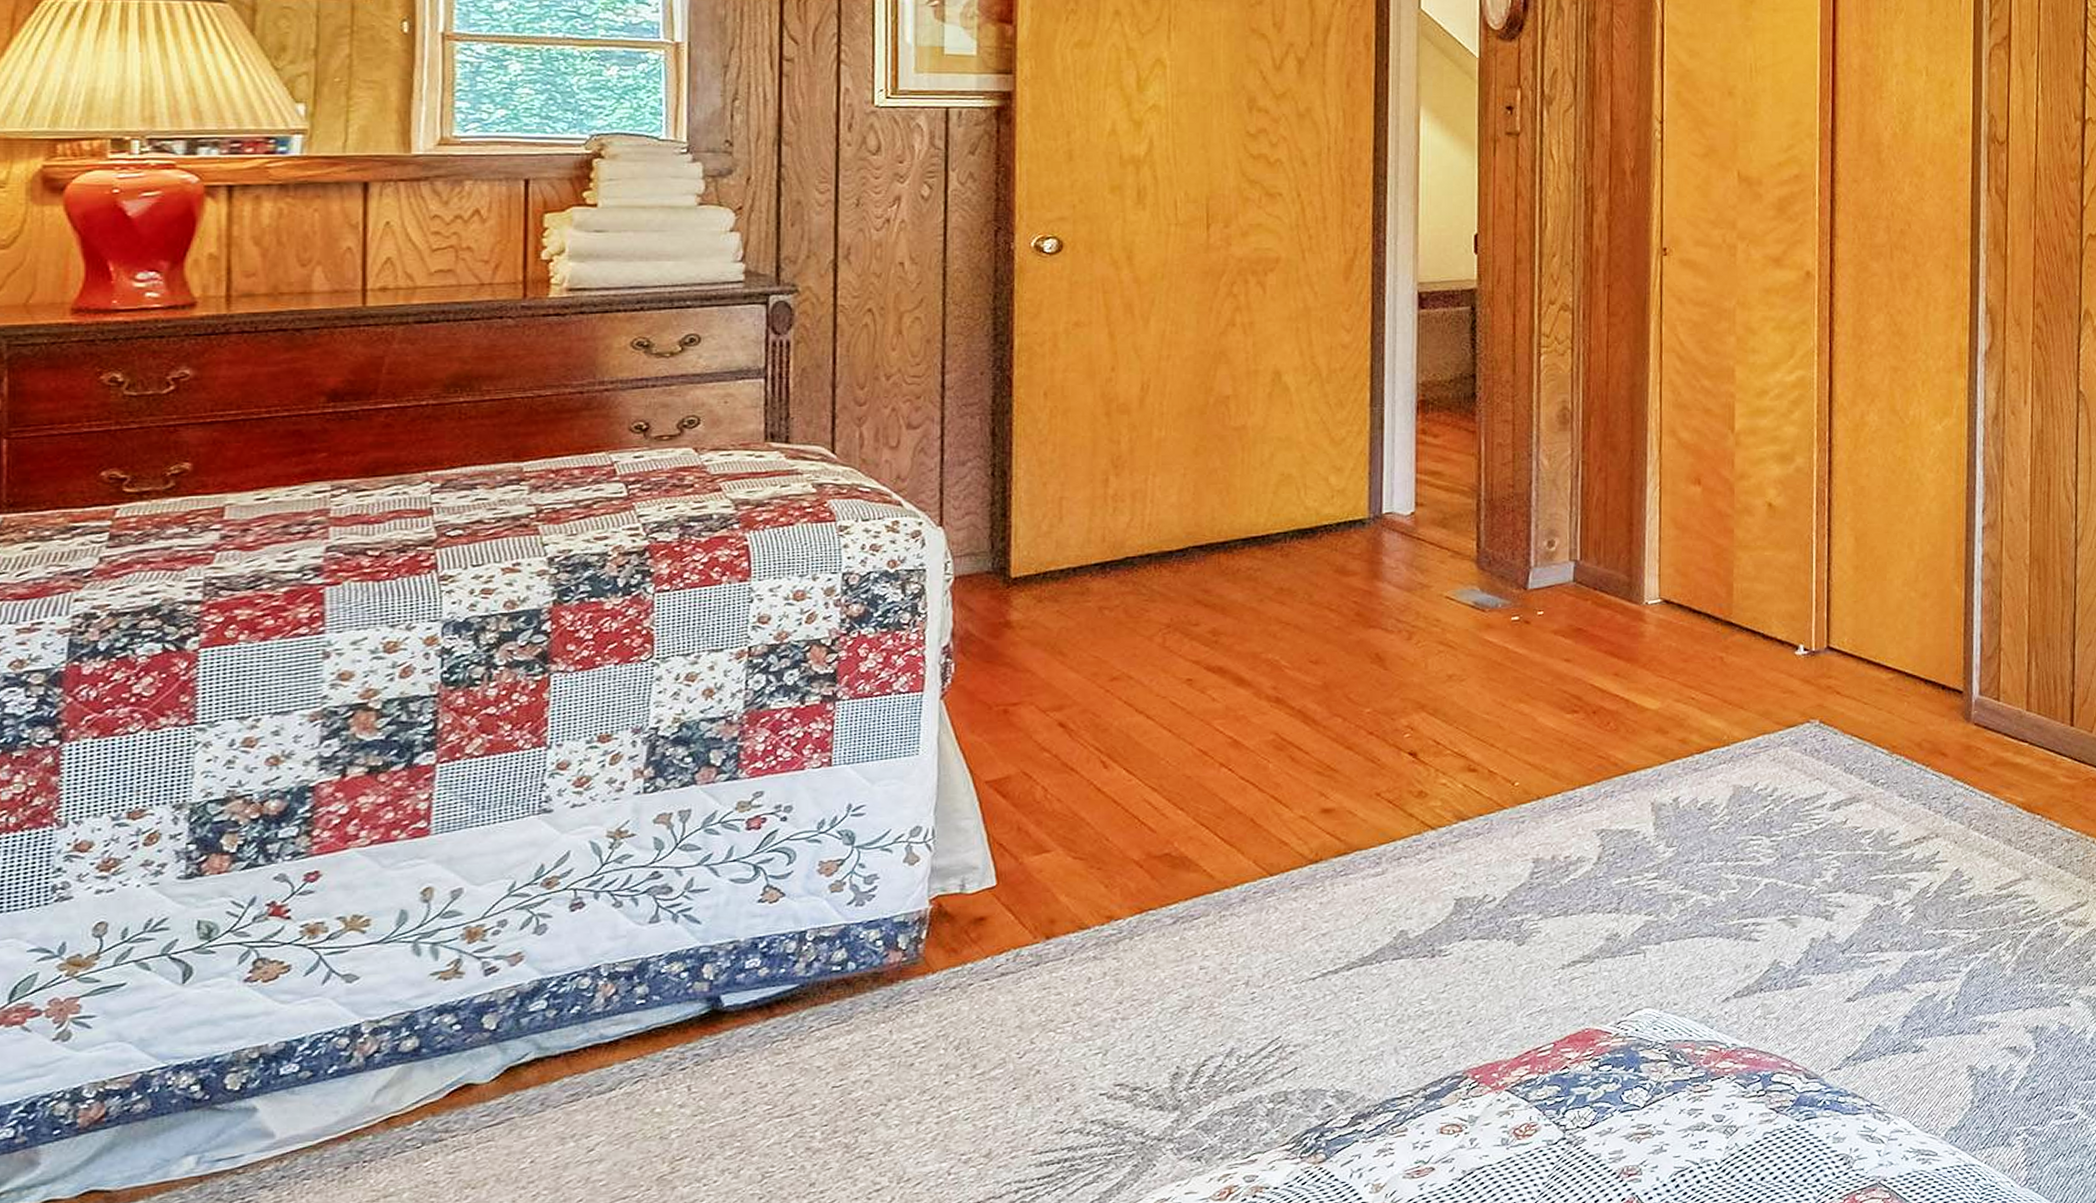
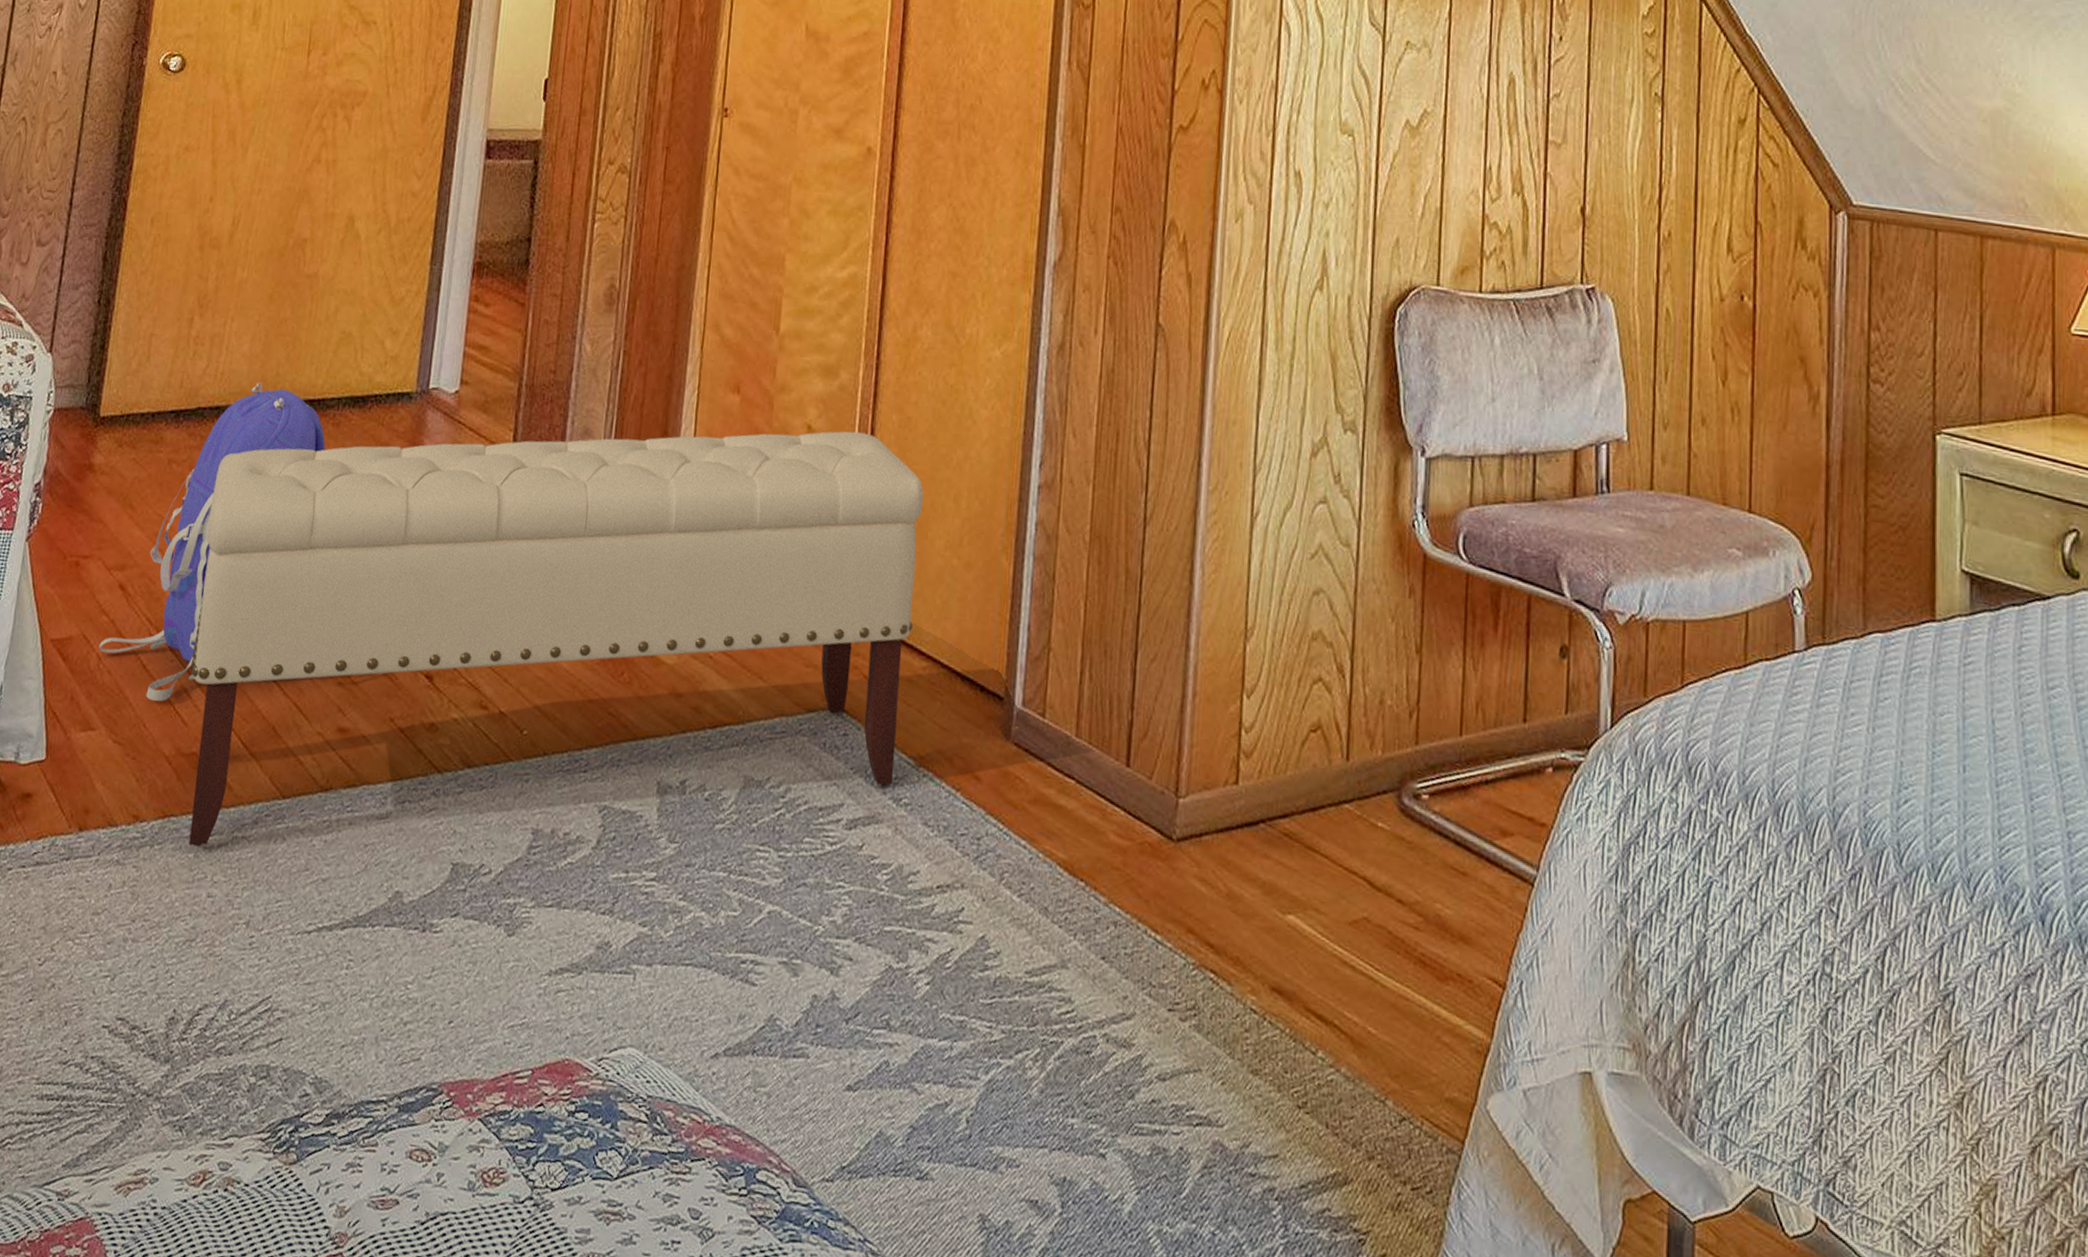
backpack: none [1043,528,1276,817] -> present [99,382,326,702]
bench: none [1152,503,1881,931] -> present [188,431,924,847]

